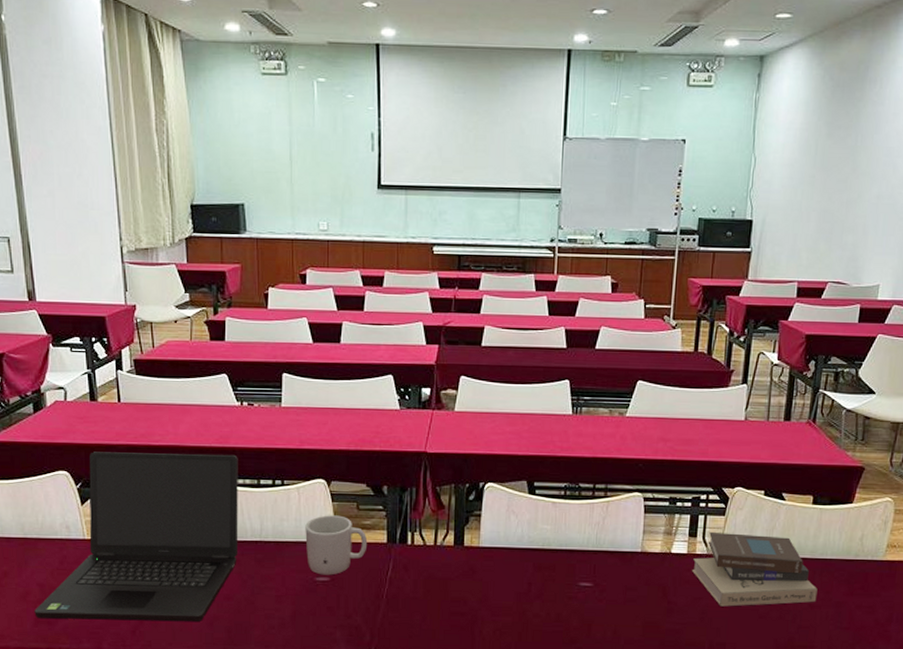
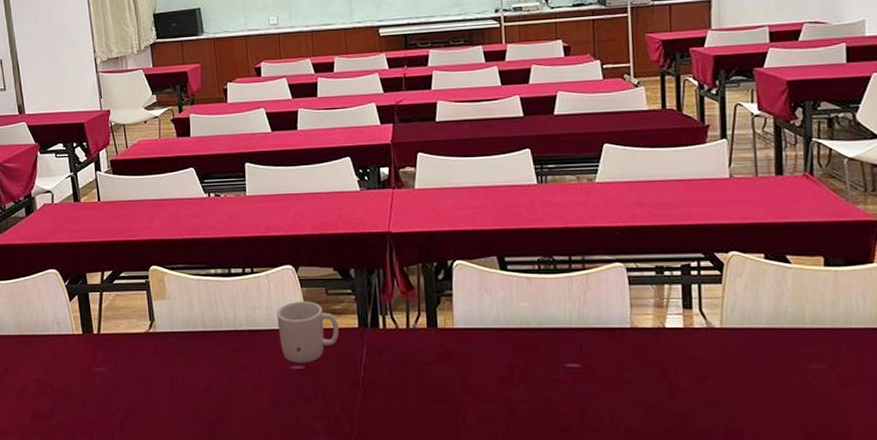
laptop: present [34,451,239,622] -> none [32,245,215,415]
books: present [691,531,818,607] -> none [691,302,847,387]

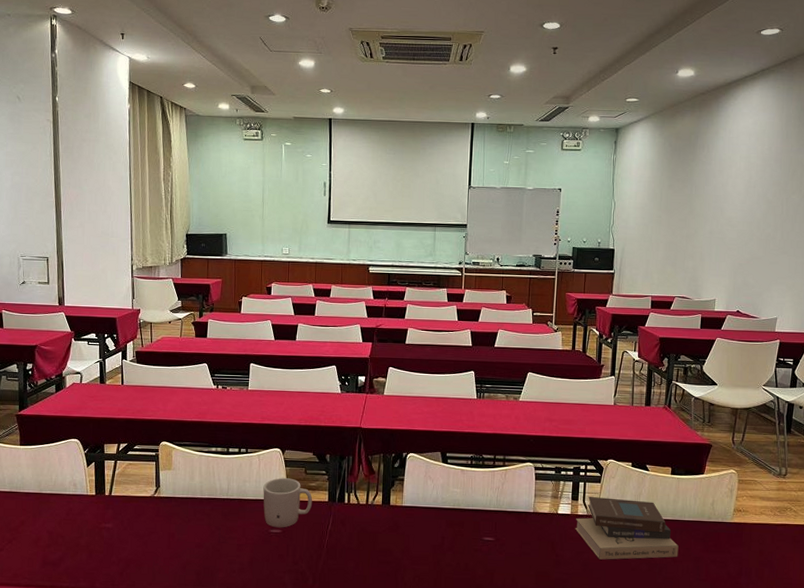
books: none [691,302,847,387] -> present [574,496,679,560]

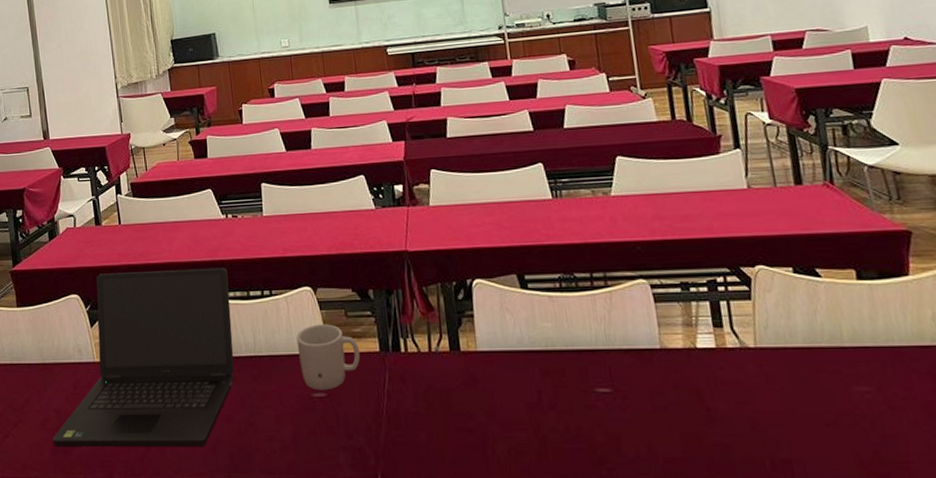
laptop: none [43,424,213,566] -> present [52,267,235,447]
books: present [574,496,679,560] -> none [725,319,897,412]

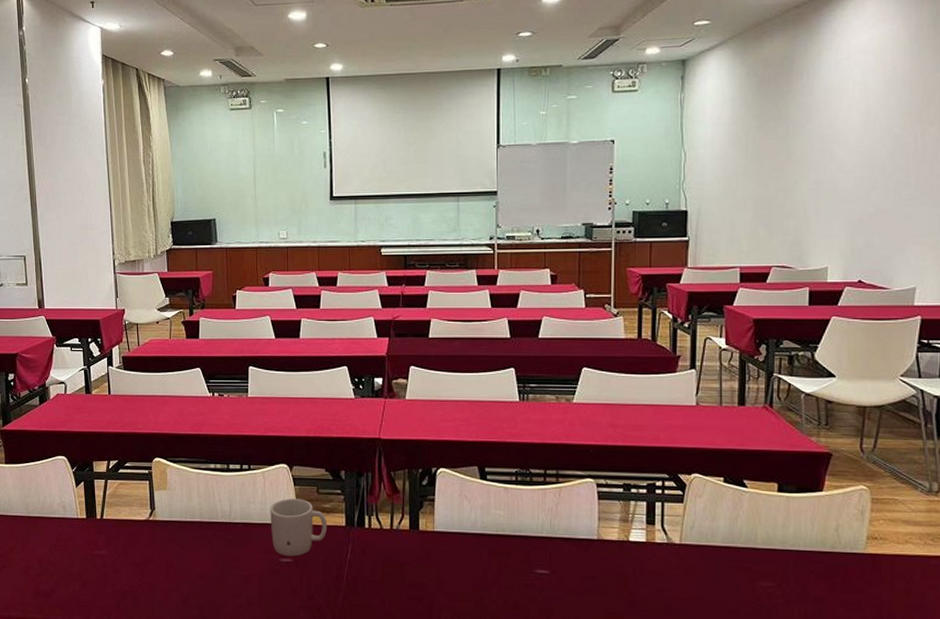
laptop: present [52,267,235,447] -> none [34,439,210,598]

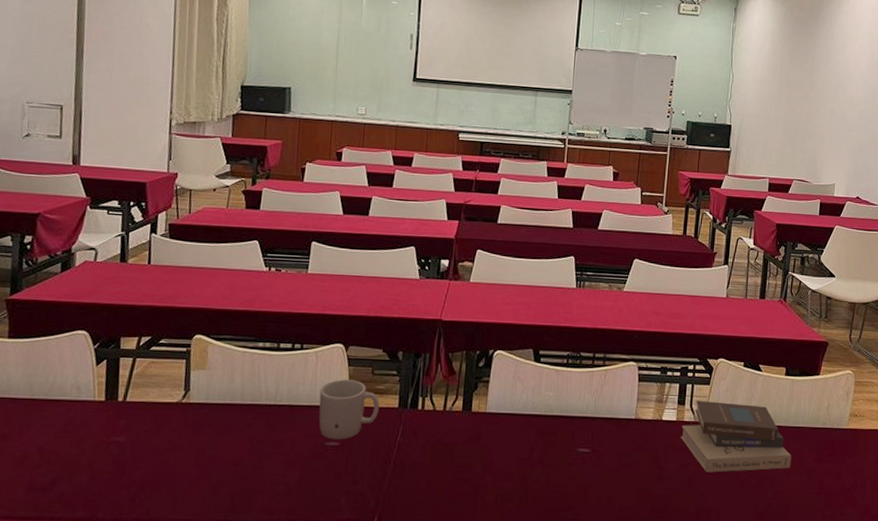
books: none [652,519,793,600] -> present [680,400,792,473]

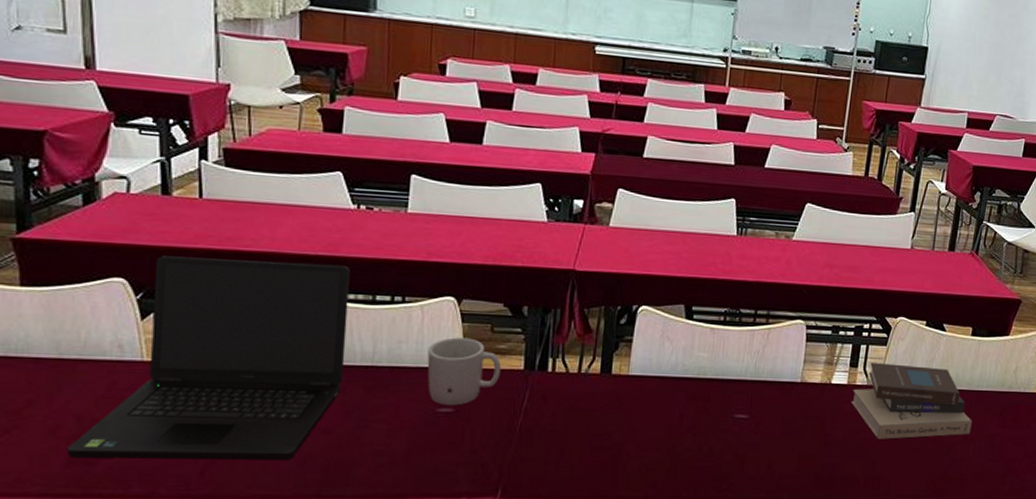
laptop: none [29,312,261,488] -> present [67,256,350,461]

